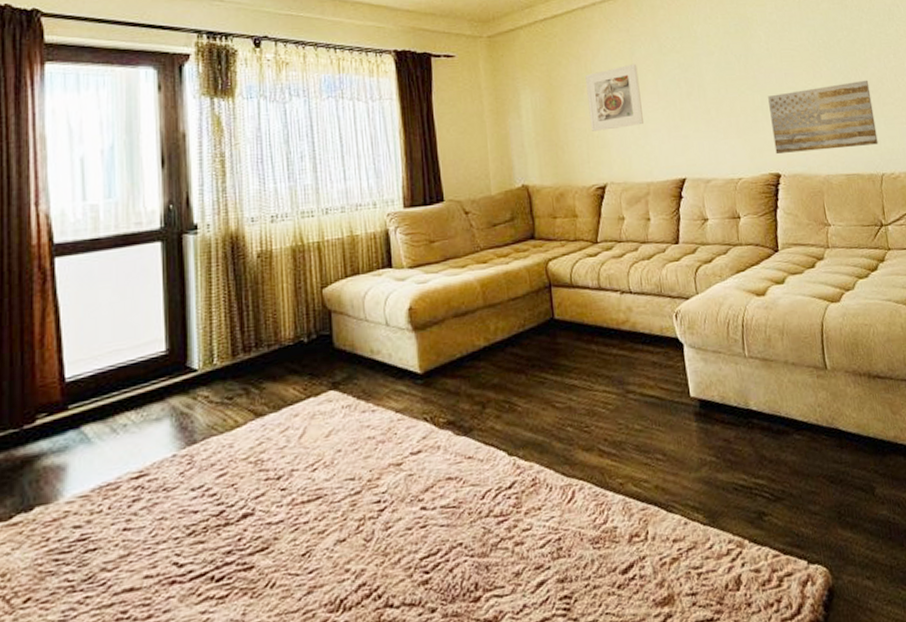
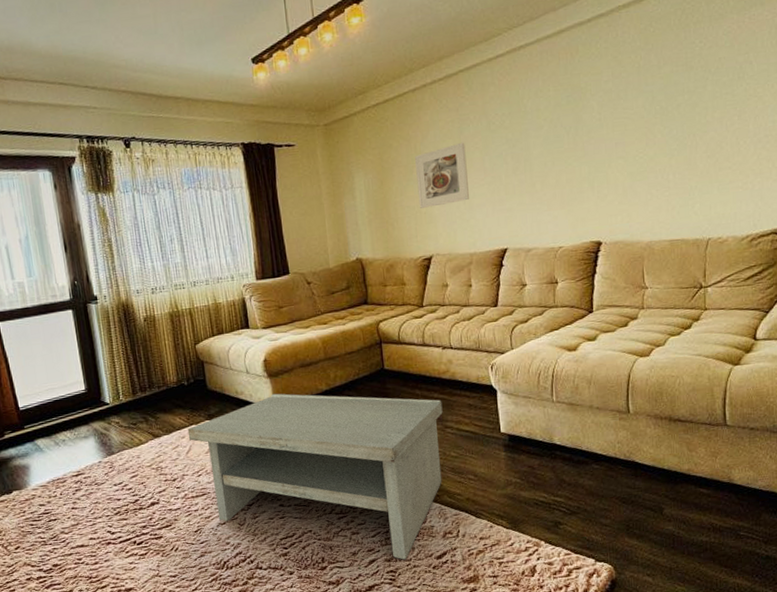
coffee table: none [303,351,626,579] -> present [187,393,443,560]
wall art: present [768,80,879,154] -> none [596,144,708,222]

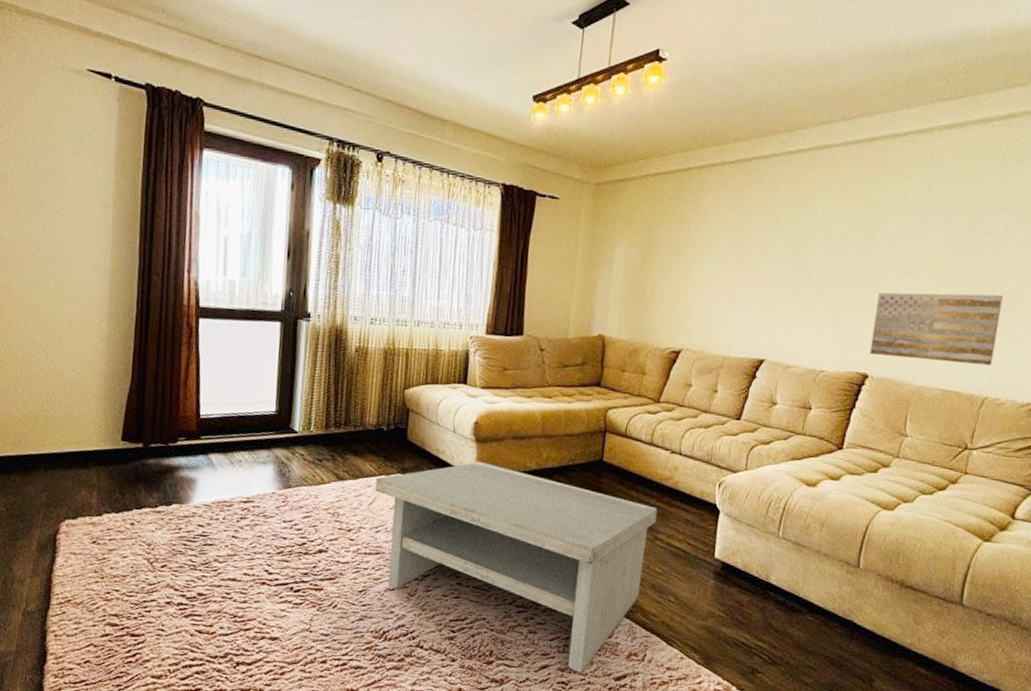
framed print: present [415,142,470,208] -> none [678,234,743,299]
wall art: none [596,144,708,222] -> present [869,292,1004,366]

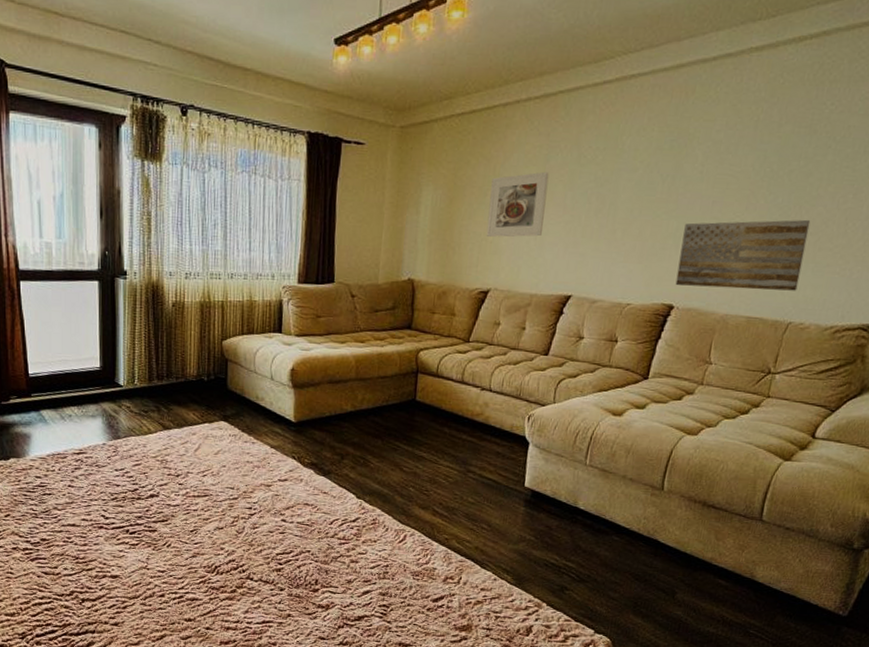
coffee table: present [375,460,658,673] -> none [199,405,470,597]
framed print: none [678,234,743,299] -> present [486,171,549,237]

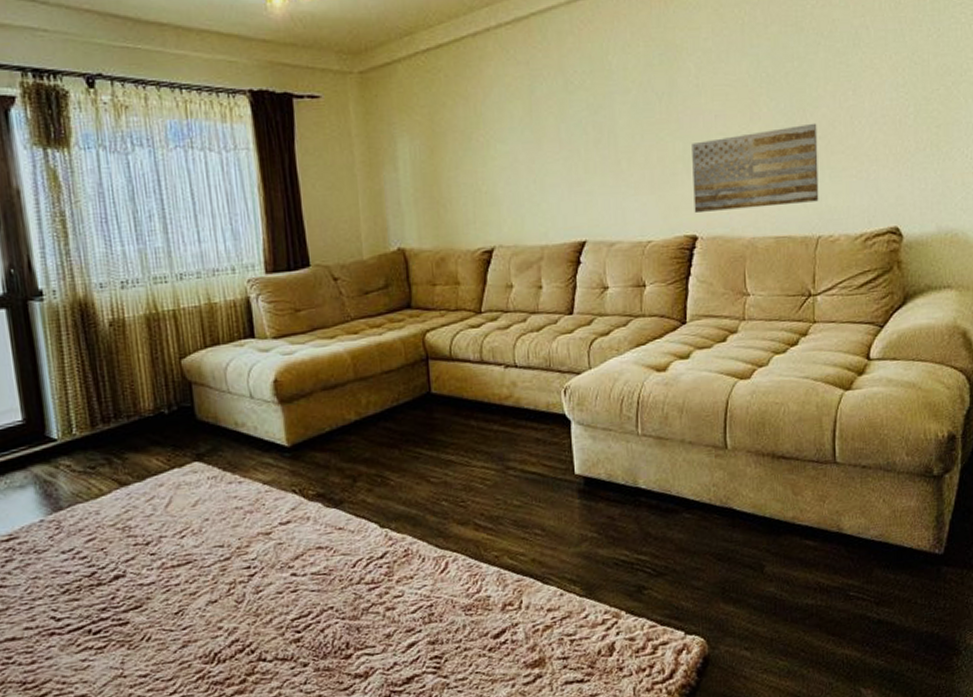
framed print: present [486,171,549,237] -> none [474,104,542,186]

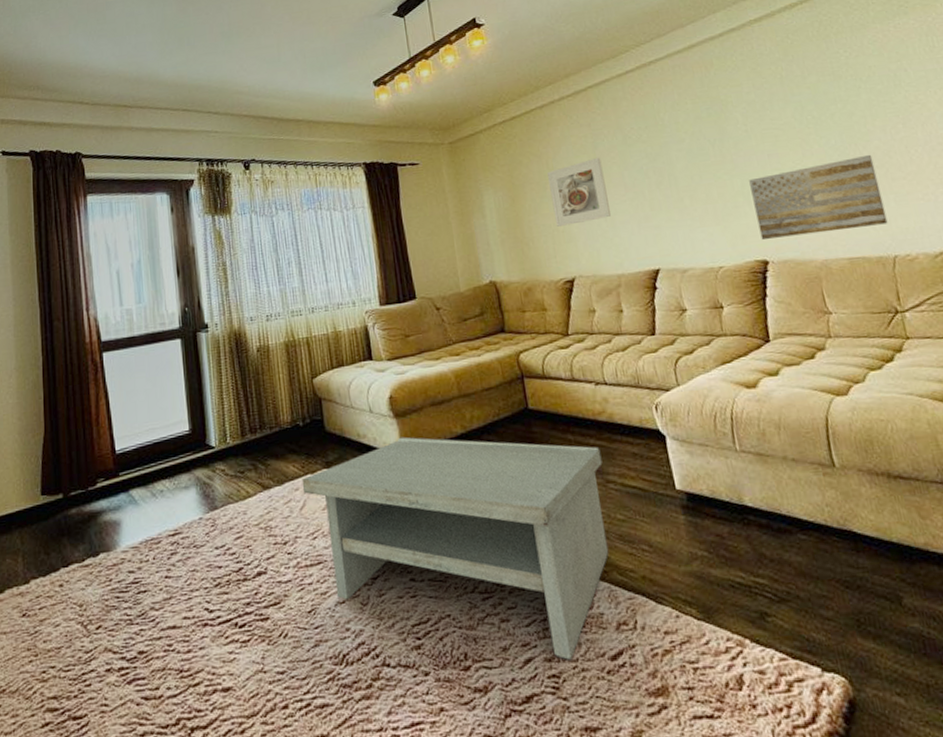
coffee table: none [167,424,504,642] -> present [301,436,610,660]
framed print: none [474,104,542,186] -> present [547,157,612,227]

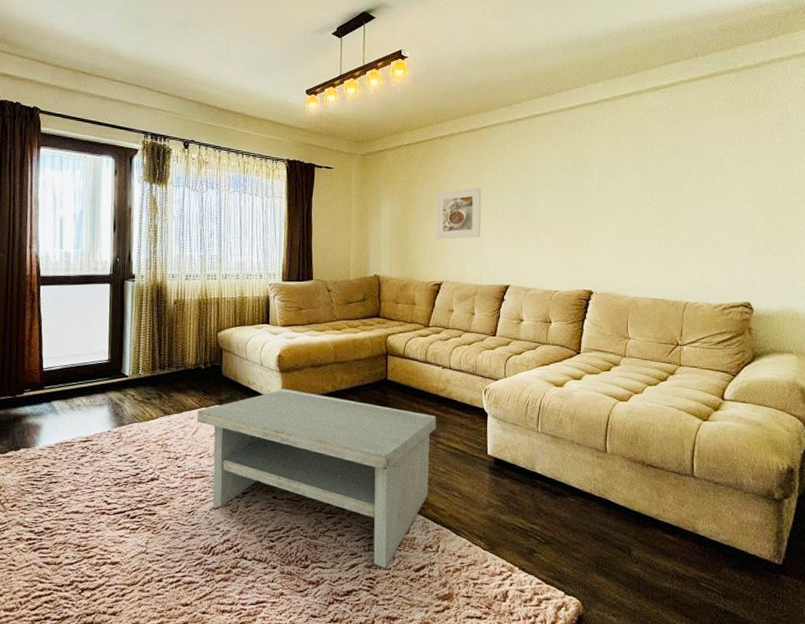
wall art: present [749,154,888,239] -> none [591,220,688,277]

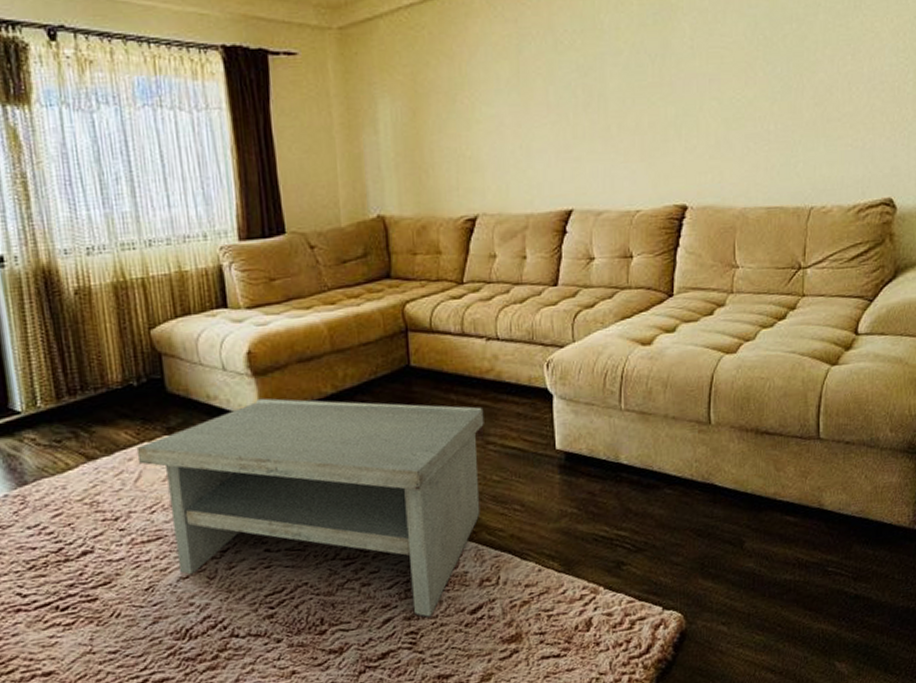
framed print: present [435,187,481,239] -> none [459,65,528,151]

